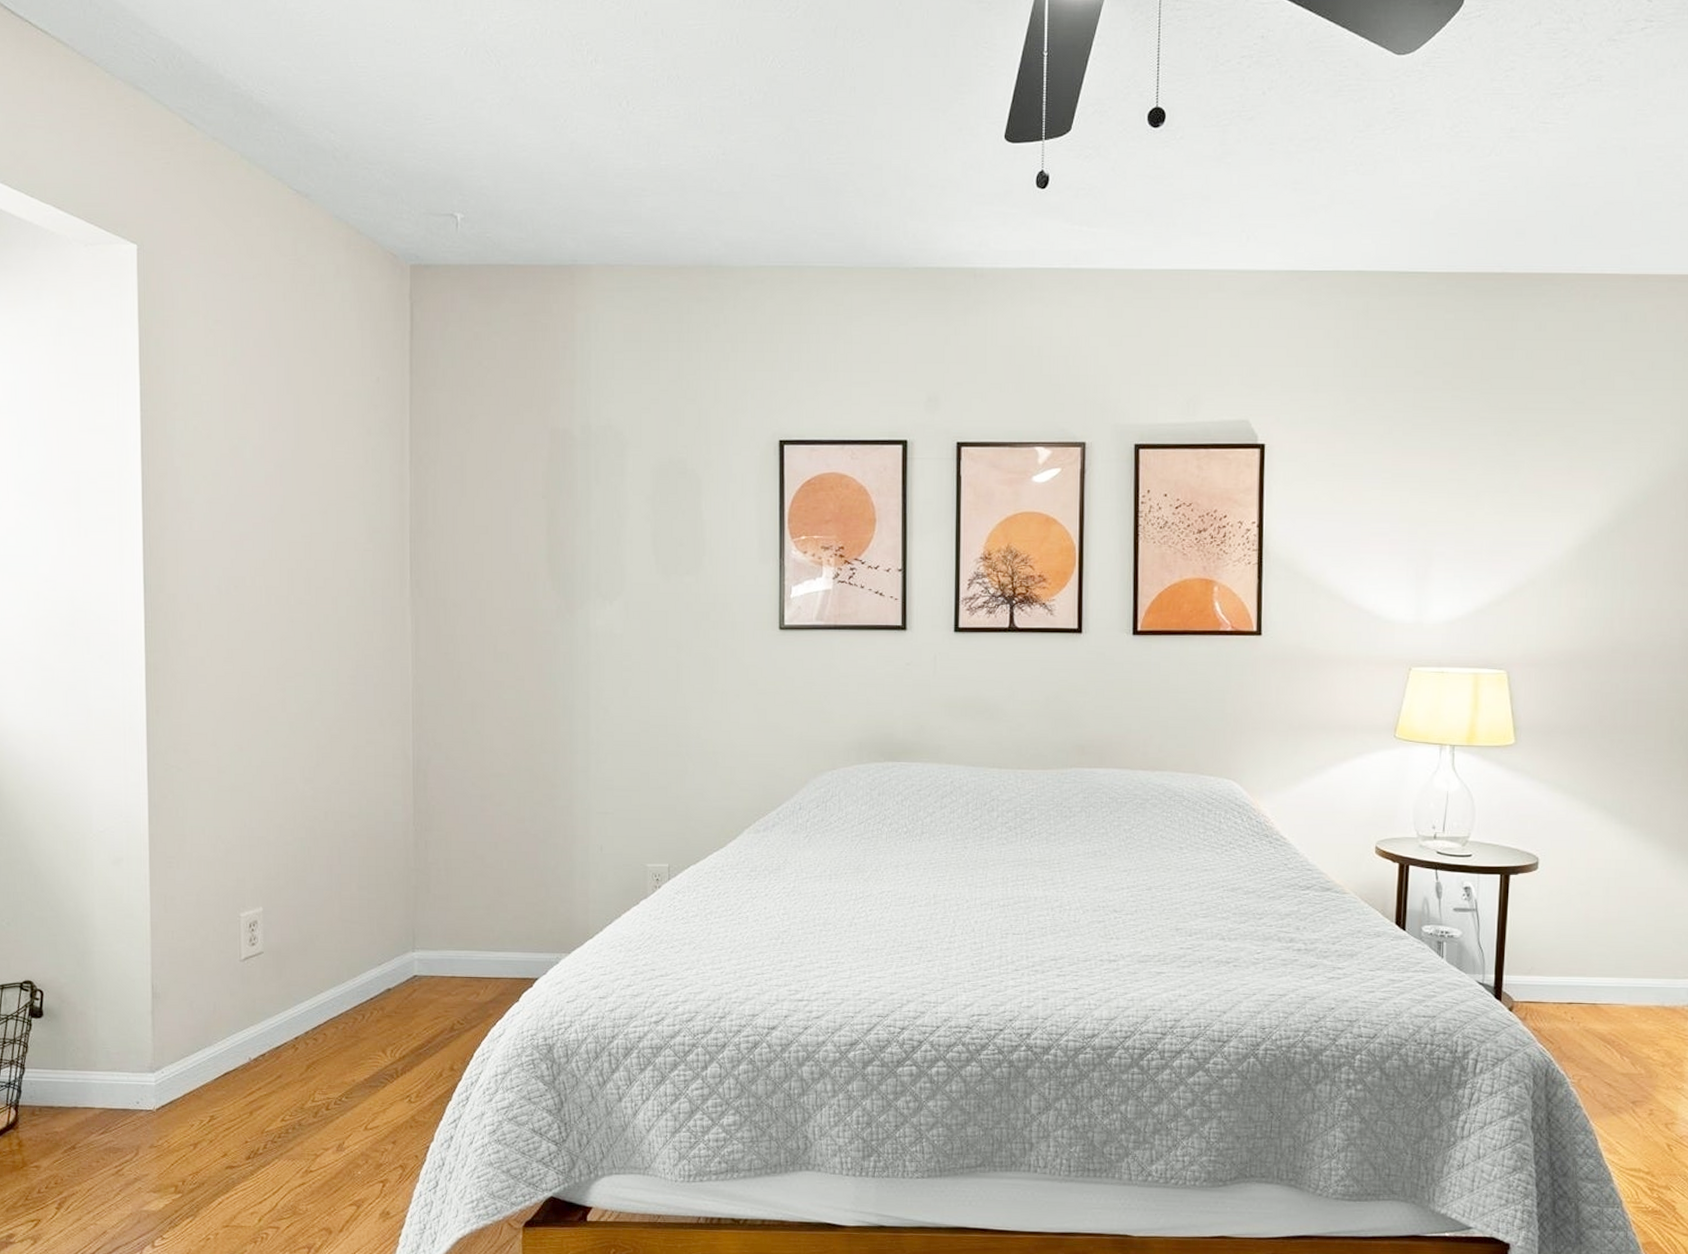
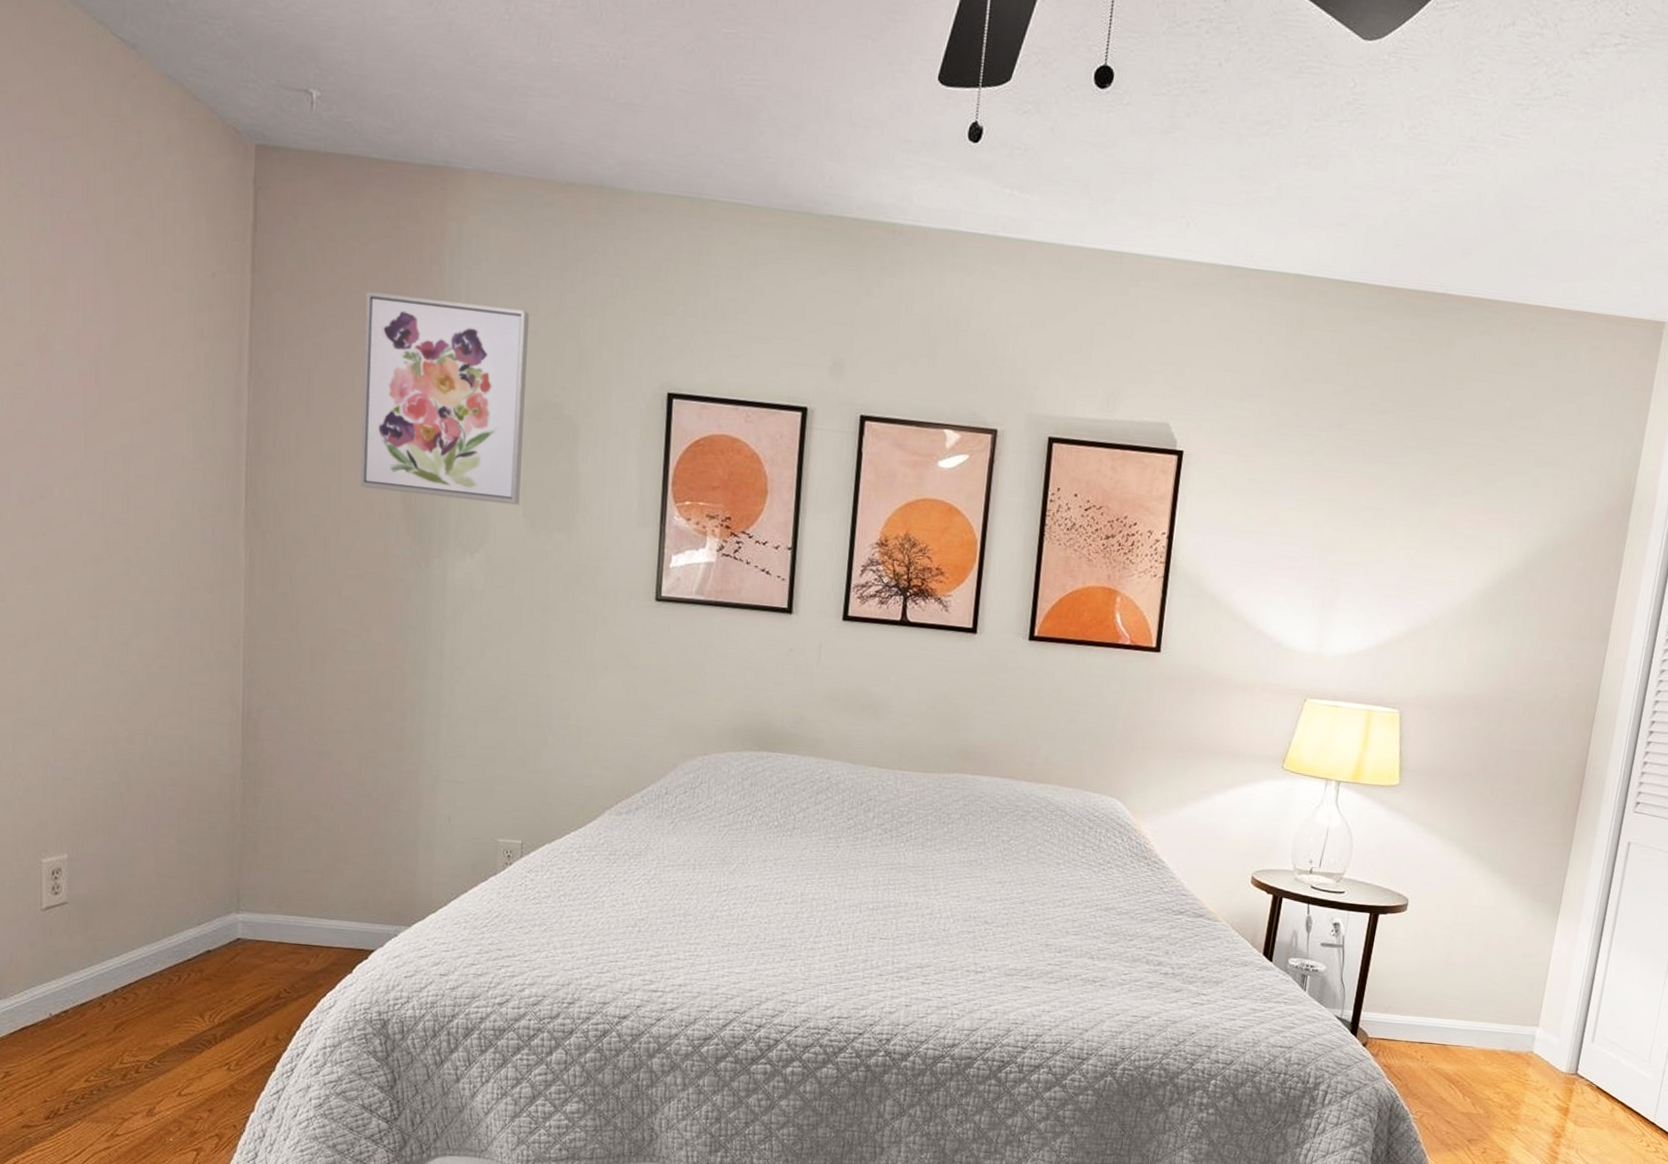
wall art: none [509,379,652,554] -> present [360,291,529,505]

